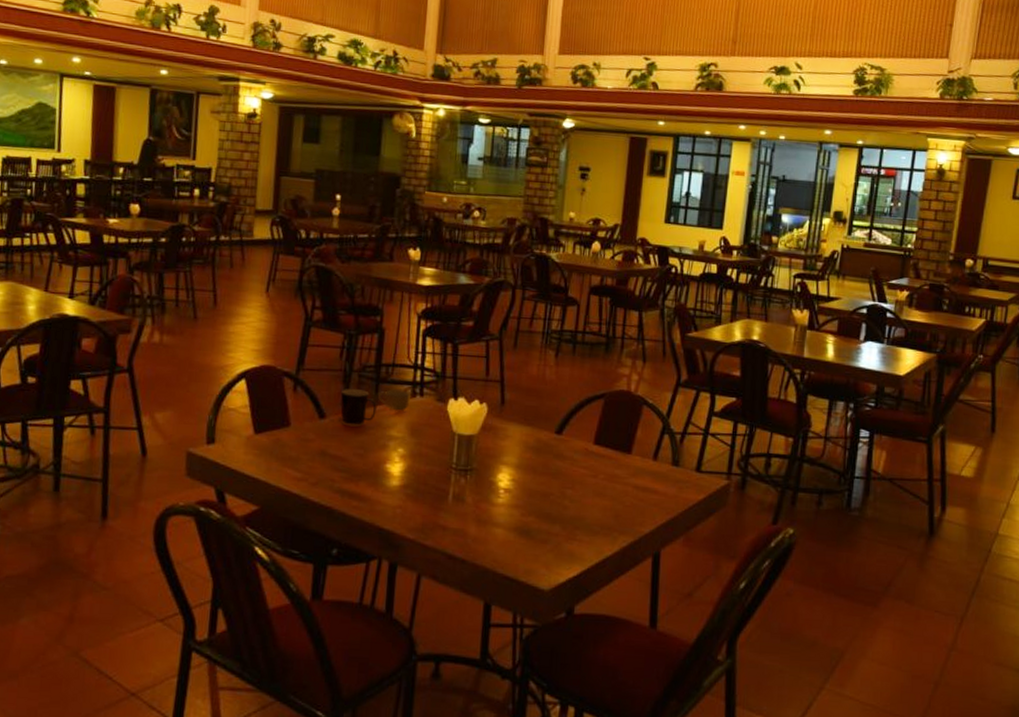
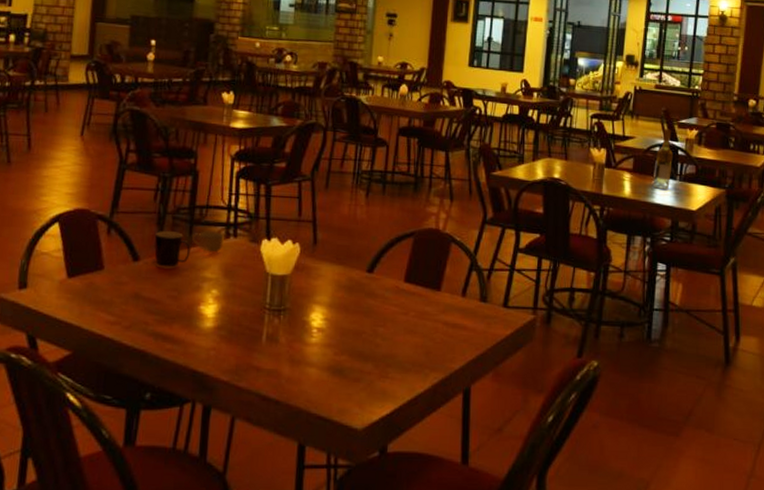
bottle: none [858,289,881,355] -> present [652,128,673,191]

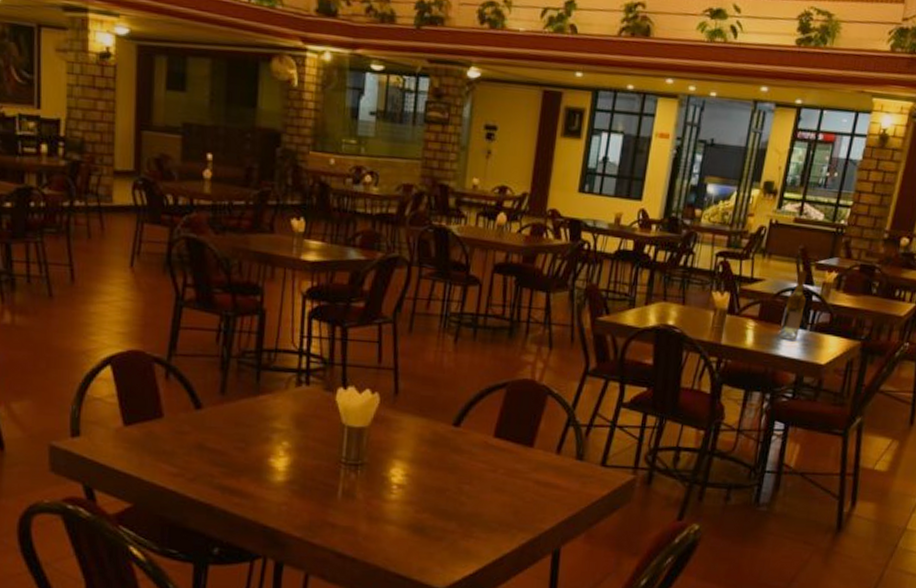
mug: present [154,230,191,269] -> none [218,376,258,418]
cup: present [191,231,224,254] -> none [259,377,295,403]

